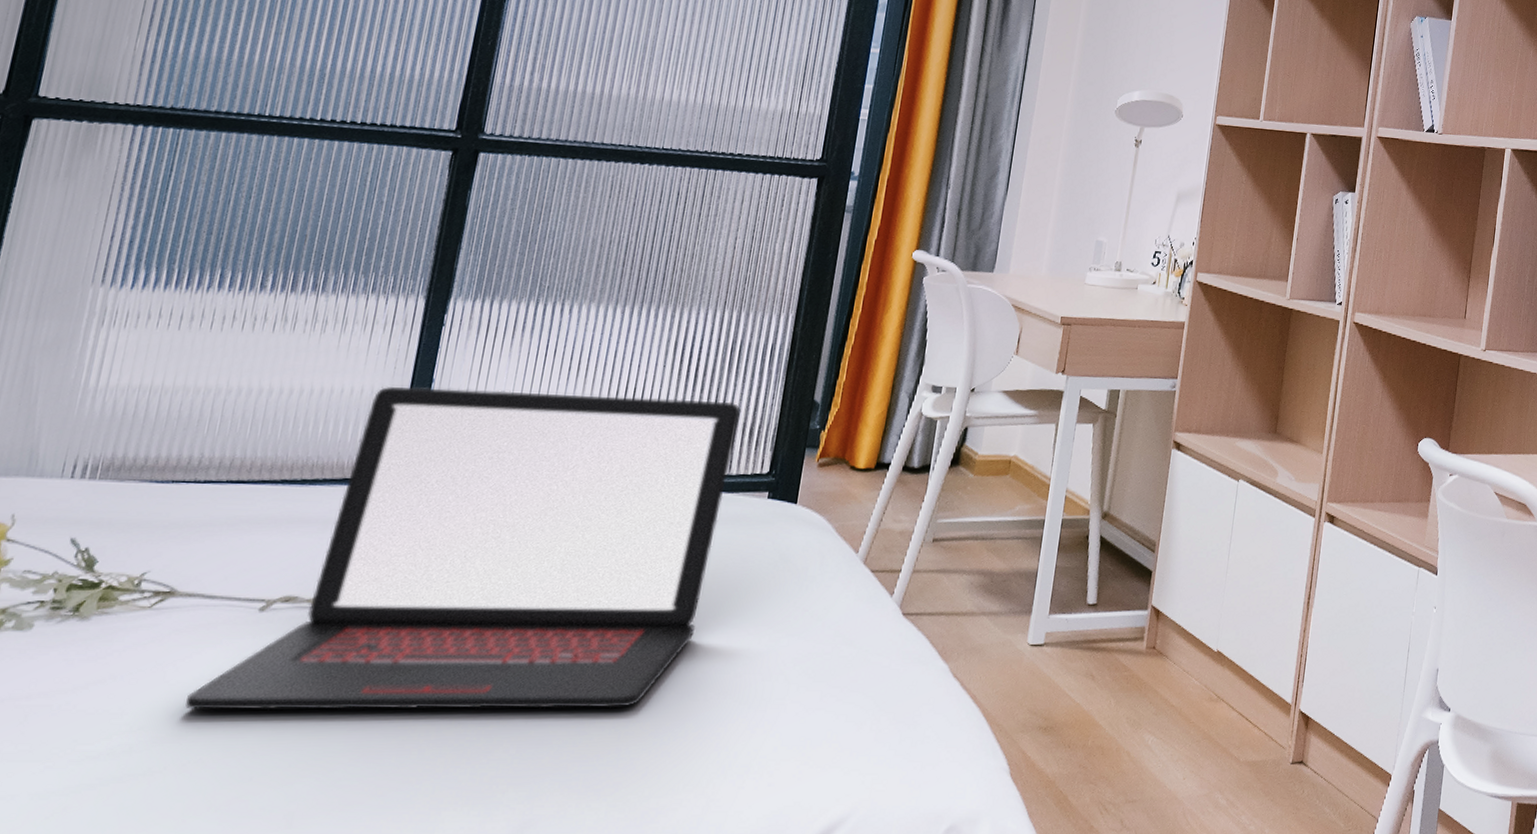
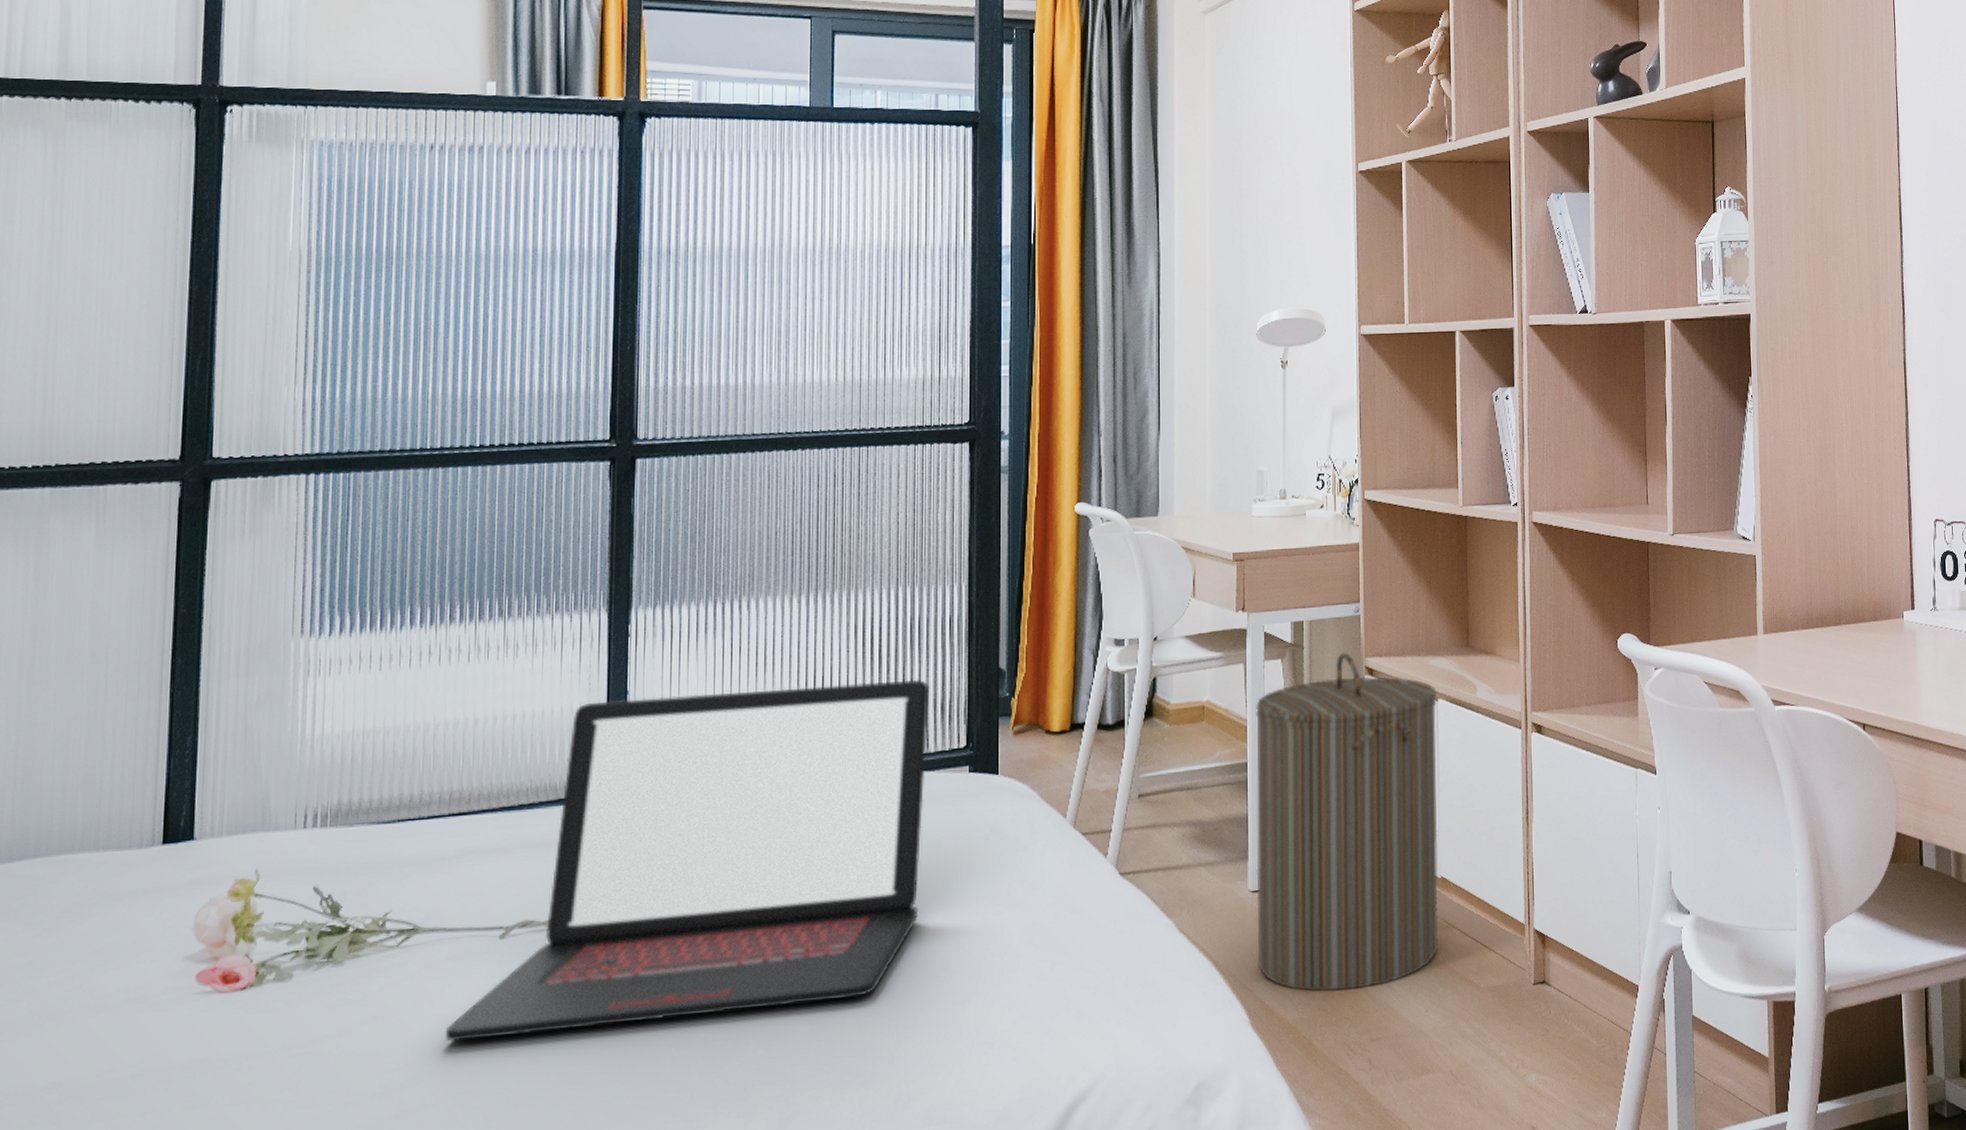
laundry hamper: none [1025,424,1240,750] -> present [1256,652,1439,991]

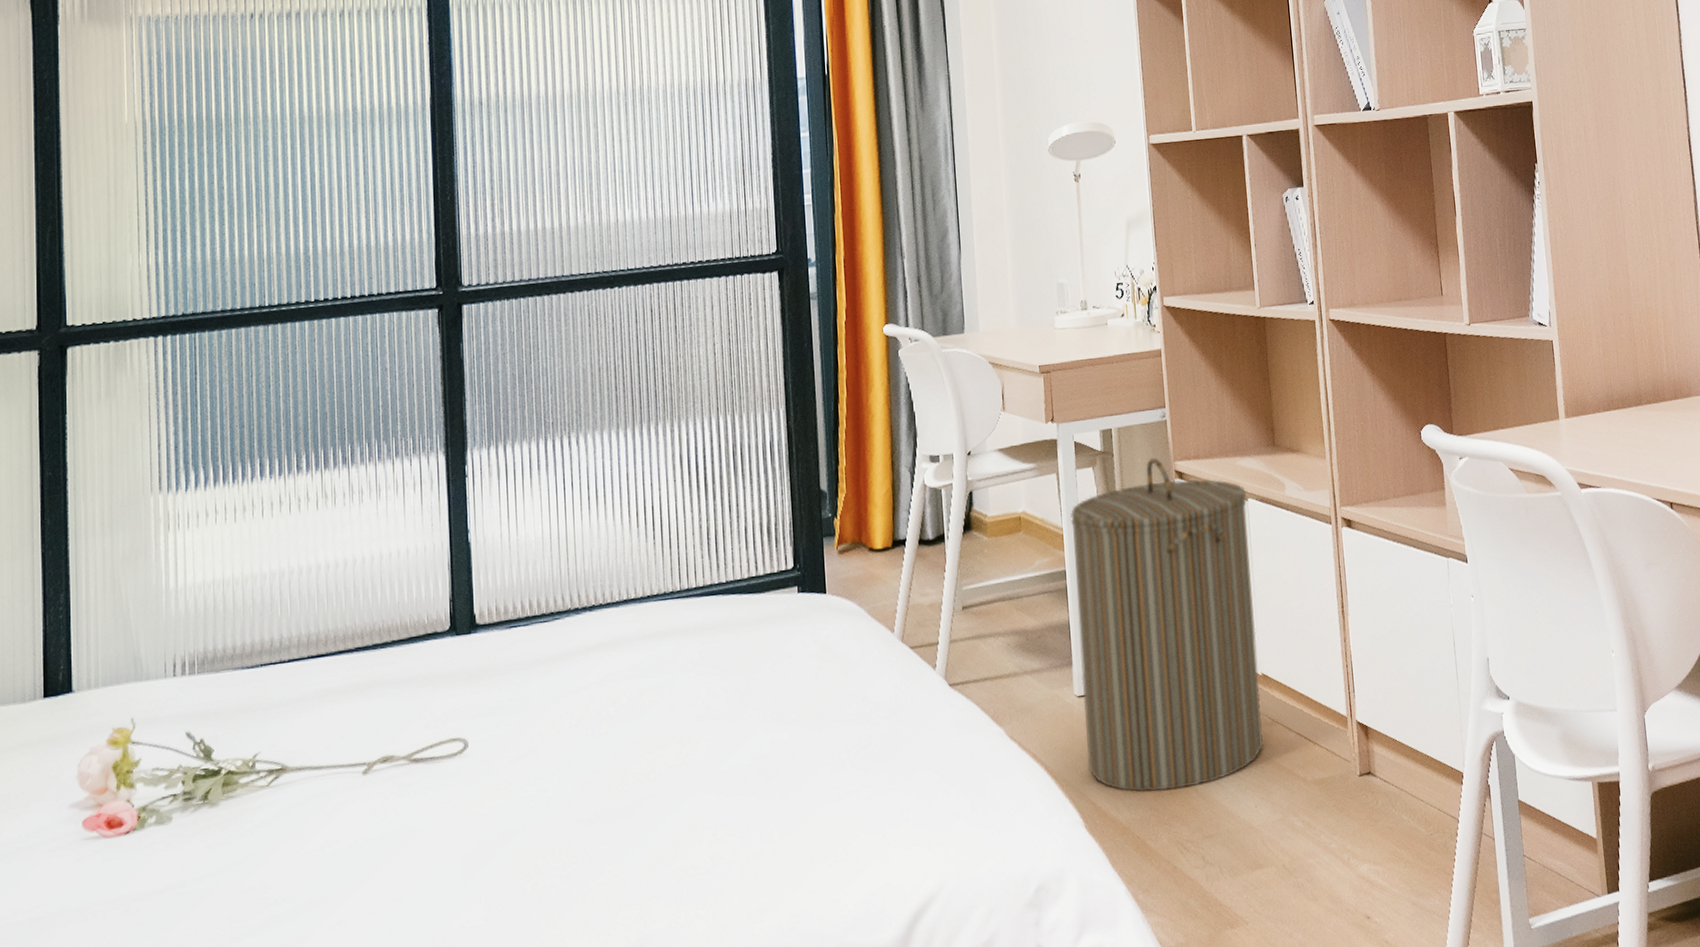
laptop: present [446,679,930,1042] -> none [318,504,758,876]

